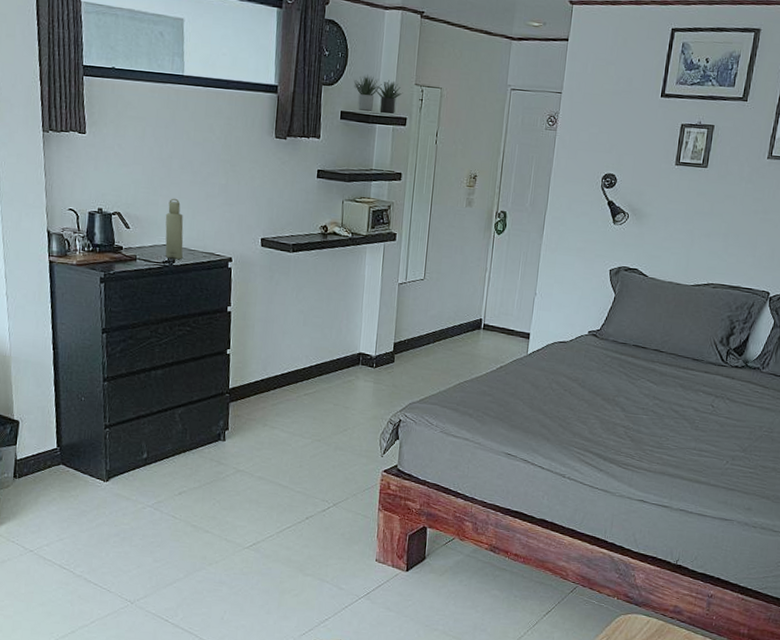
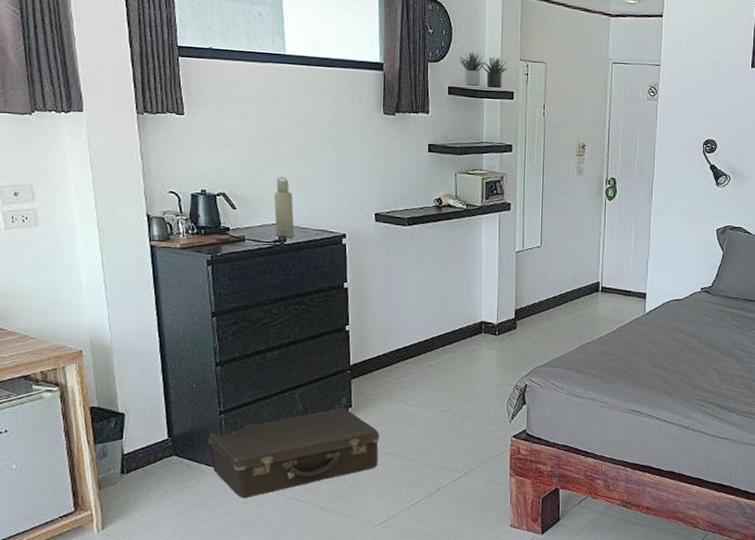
suitcase: none [93,430,254,510] -> present [208,408,380,497]

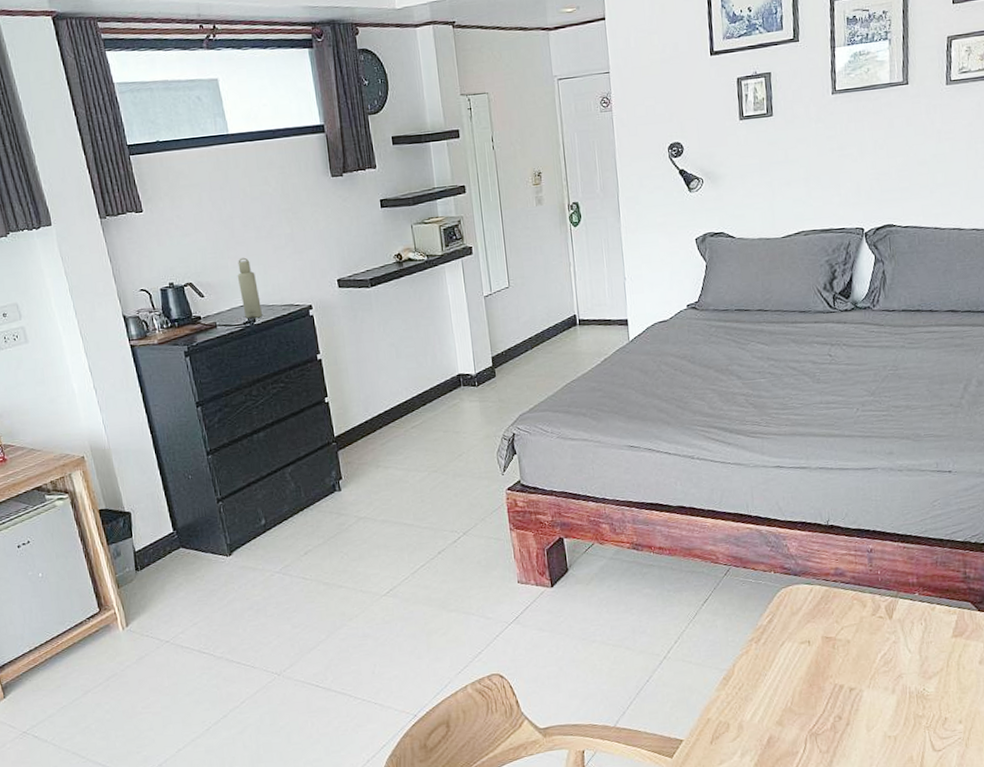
suitcase: present [208,408,380,497] -> none [210,481,376,582]
succulent plant: present [460,50,508,89] -> none [399,94,450,133]

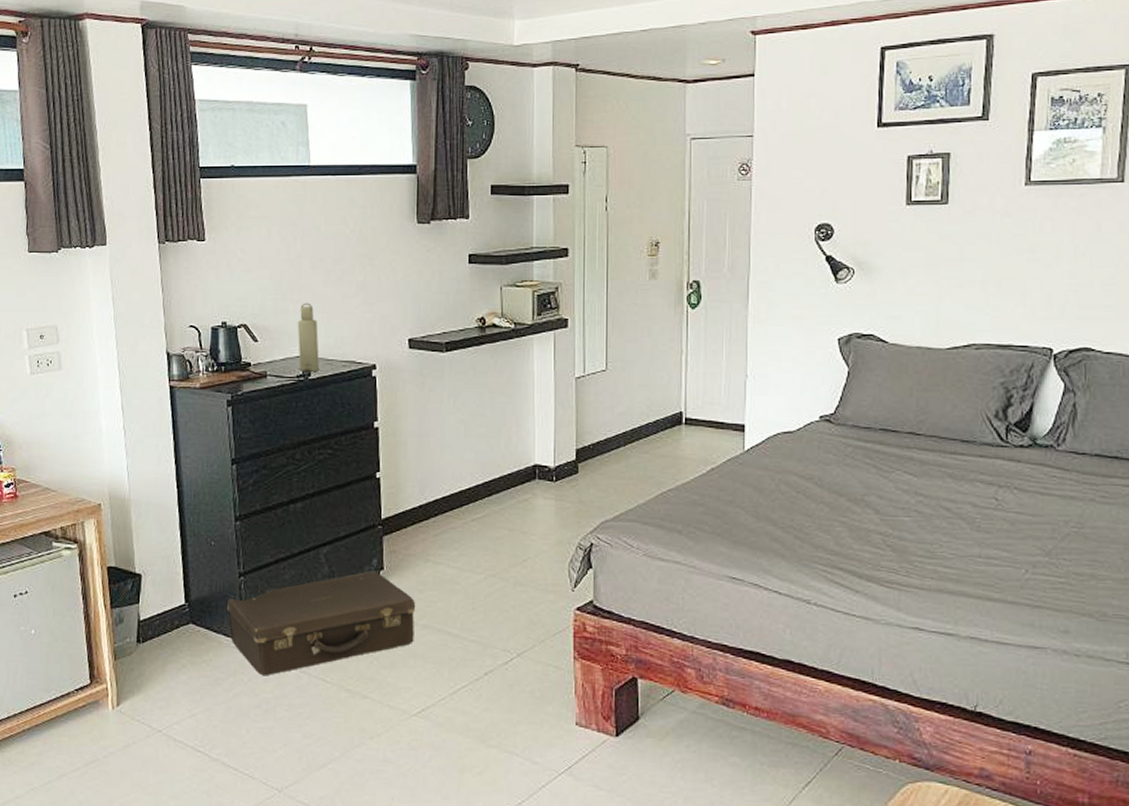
suitcase: none [210,481,376,582] -> present [226,570,416,675]

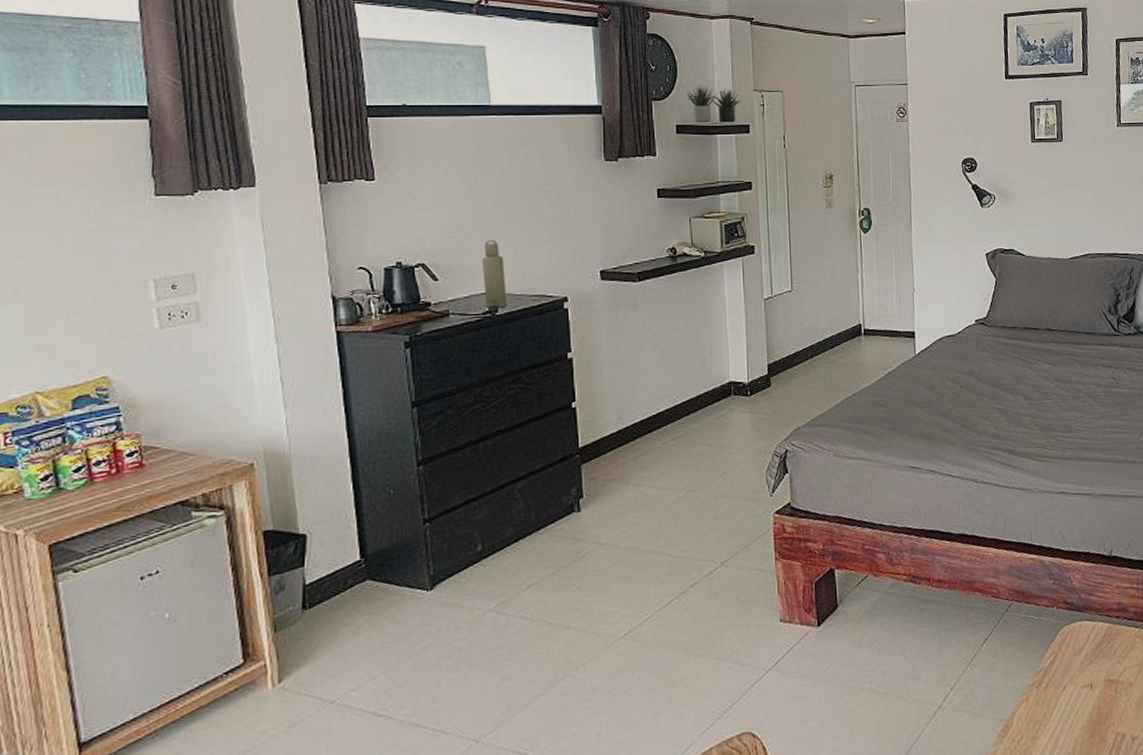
suitcase: present [226,570,416,675] -> none [410,500,618,623]
succulent plant: none [504,140,562,183] -> present [687,85,742,123]

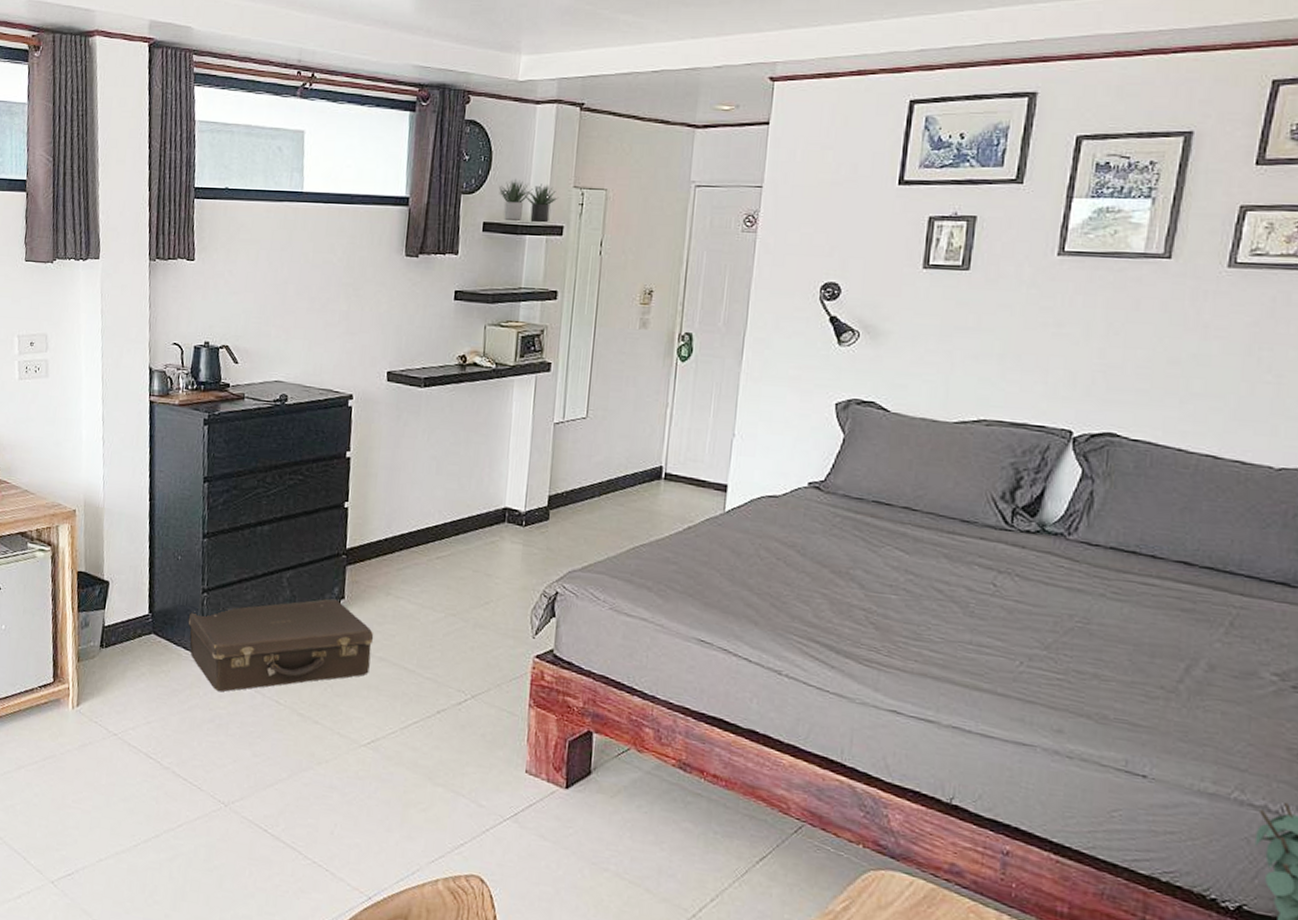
suitcase: none [410,500,618,623] -> present [188,598,374,692]
bottle: present [481,239,507,309] -> none [277,328,298,399]

